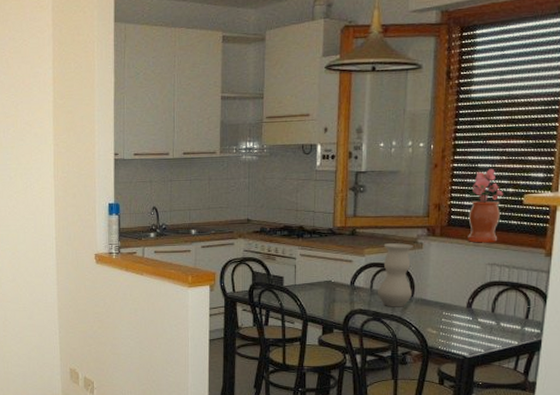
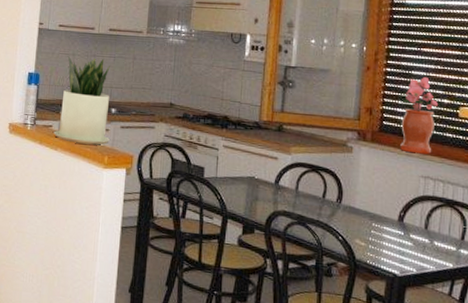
planter: none [138,182,193,266] -> present [53,56,111,145]
vase: present [378,243,414,309] -> none [303,143,343,215]

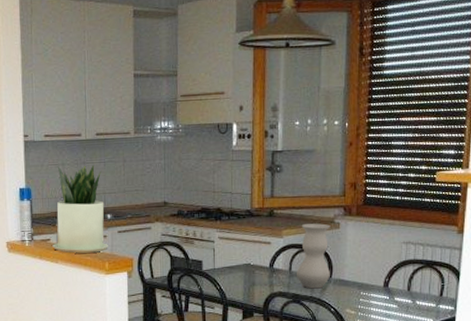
vase: none [303,143,343,215] -> present [297,223,331,290]
potted flower: present [400,76,438,155] -> none [383,146,416,222]

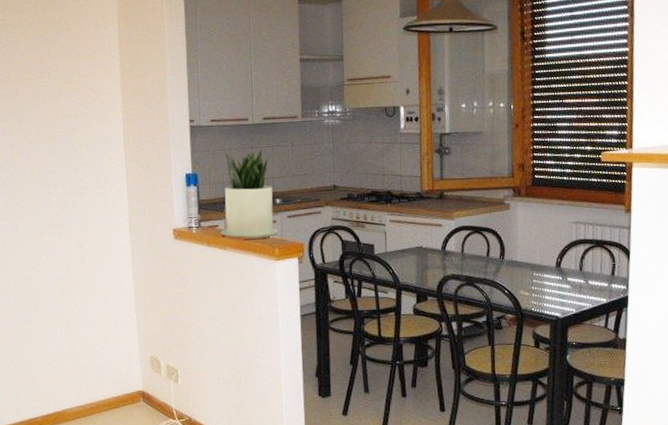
vase: present [297,223,331,290] -> none [469,205,503,272]

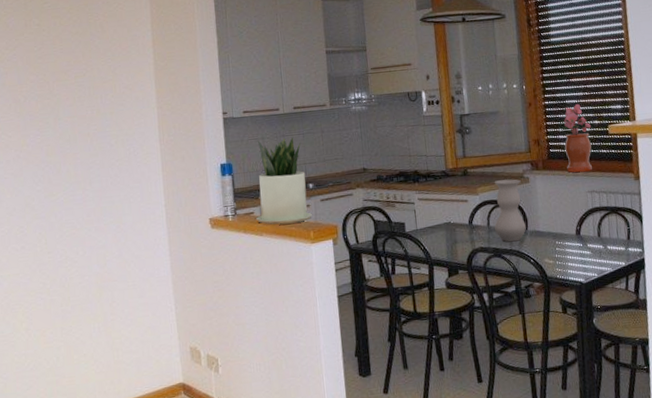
vase: none [469,205,503,272] -> present [494,179,526,243]
potted flower: none [550,127,582,202] -> present [562,103,592,173]

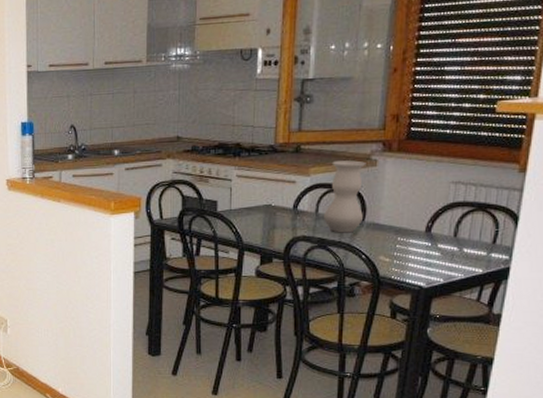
planter: present [256,138,313,225] -> none [54,97,116,192]
potted flower: present [562,103,592,173] -> none [429,71,473,159]

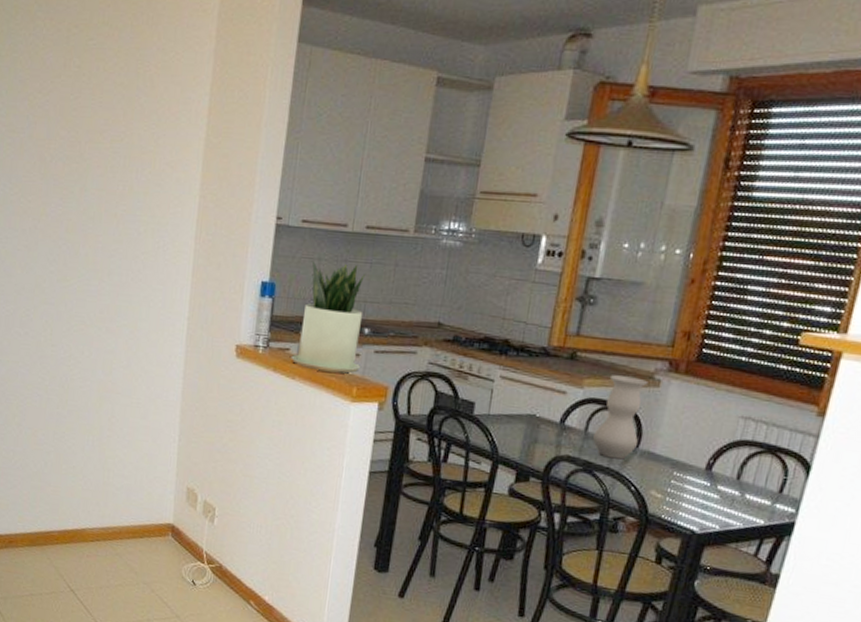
planter: none [54,97,116,192] -> present [291,261,365,374]

